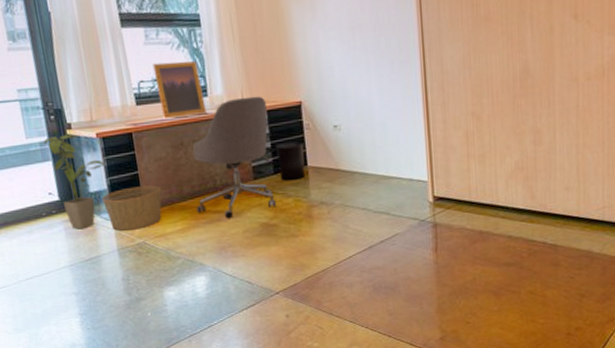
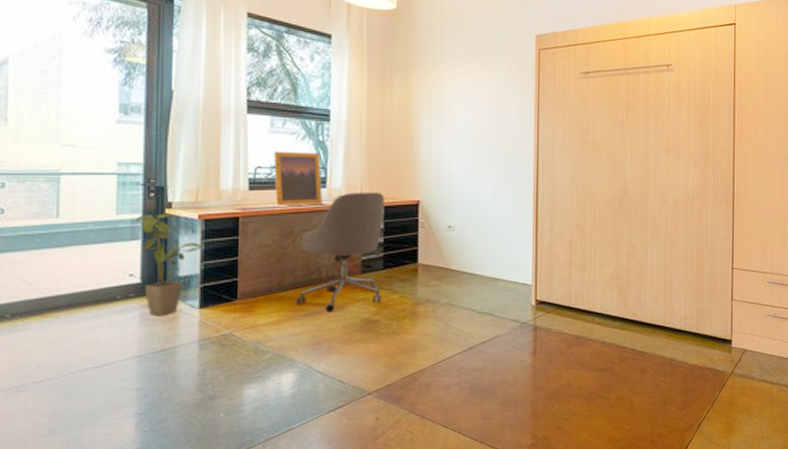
basket: present [102,185,162,231] -> none [192,273,262,320]
waste bin: present [275,141,306,181] -> none [388,239,417,277]

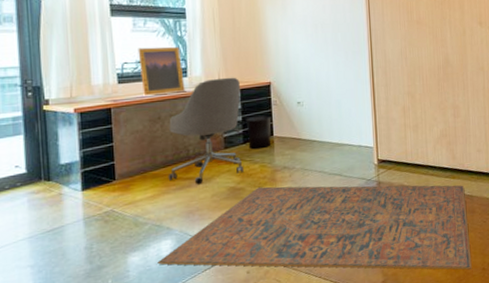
house plant: present [135,213,203,316] -> none [16,109,80,201]
rug: none [276,321,638,440] -> present [157,185,472,270]
waste bin: none [388,239,417,277] -> present [246,115,272,150]

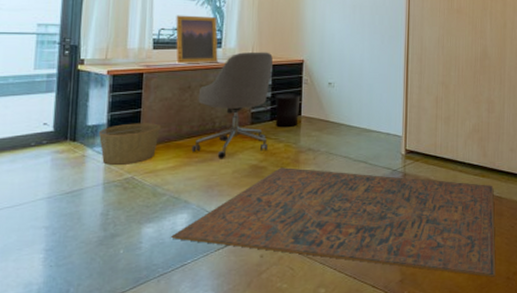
basket: none [73,156,136,201] -> present [99,123,162,165]

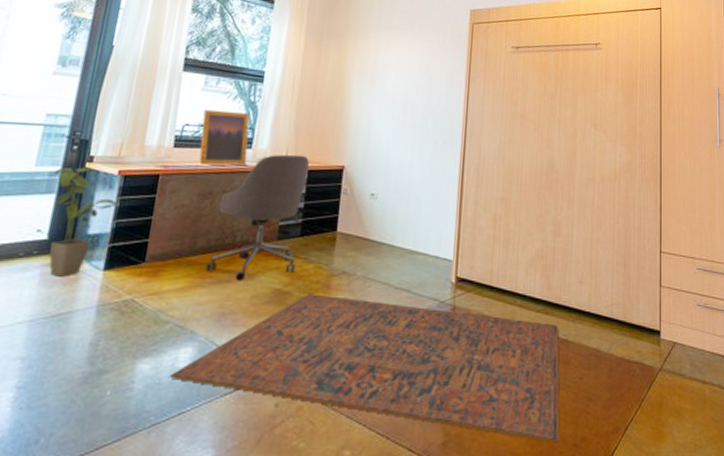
house plant: none [51,69,110,161] -> present [49,167,118,277]
basket: present [99,123,162,165] -> none [99,233,174,284]
waste bin: present [275,94,301,128] -> none [305,204,338,246]

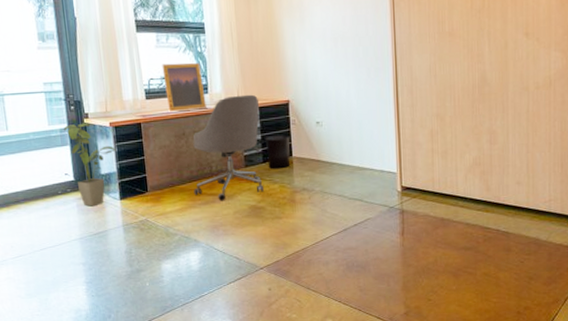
rug: present [170,294,560,443] -> none [187,207,505,311]
waste bin: none [305,204,338,246] -> present [265,135,291,169]

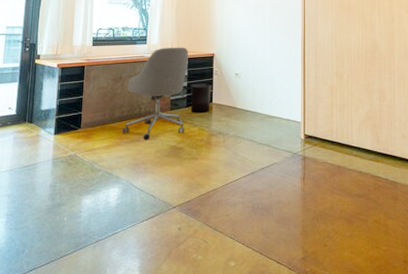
house plant: present [63,123,116,207] -> none [15,63,59,140]
picture frame: present [162,62,206,112] -> none [110,17,144,58]

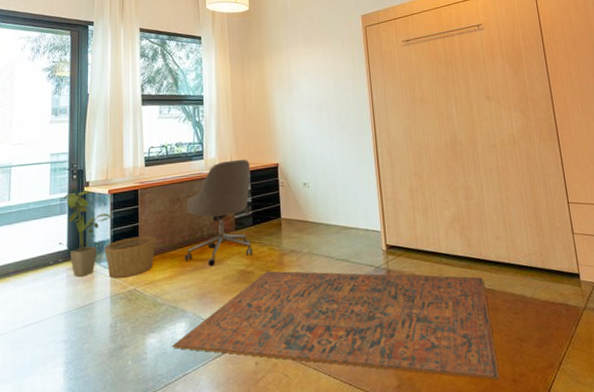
house plant: none [15,63,59,140] -> present [63,191,112,277]
basket: none [50,108,99,144] -> present [105,235,157,278]
rug: none [105,149,393,260] -> present [172,271,500,380]
waste bin: present [190,83,212,114] -> none [255,197,279,232]

